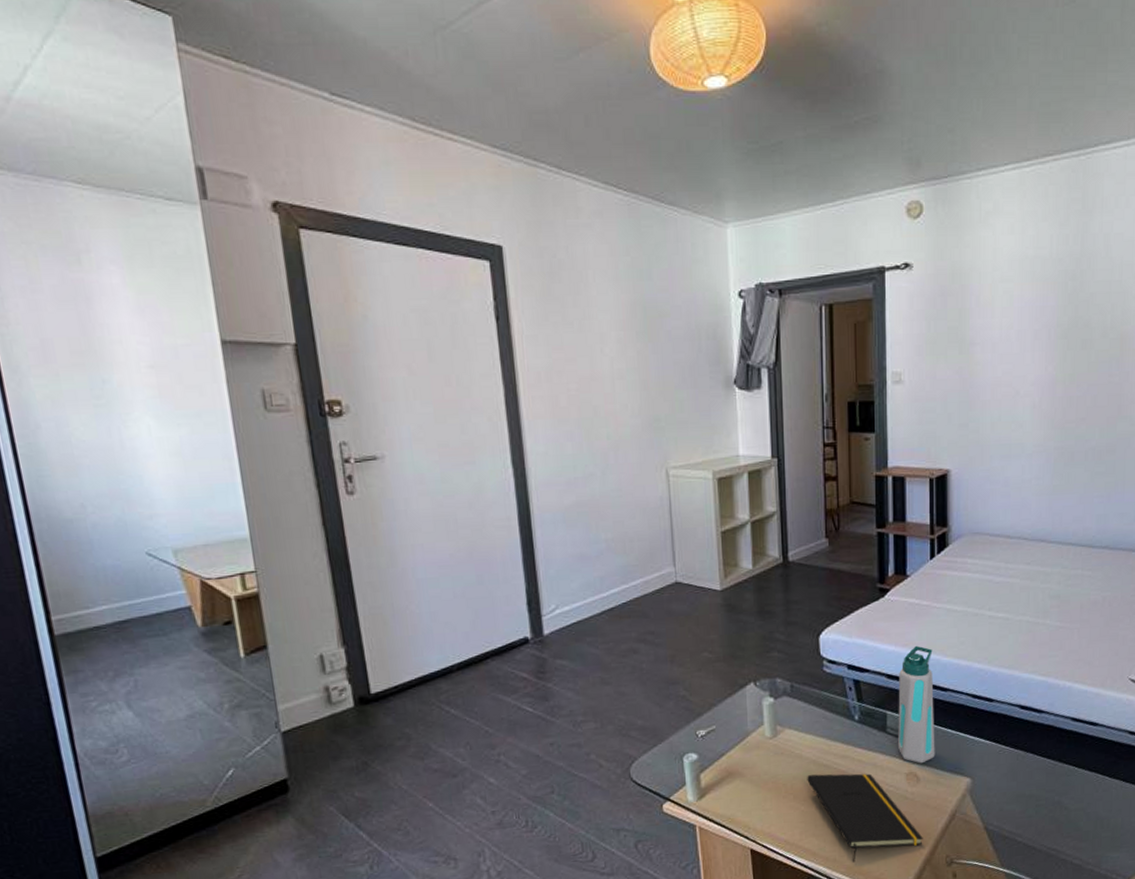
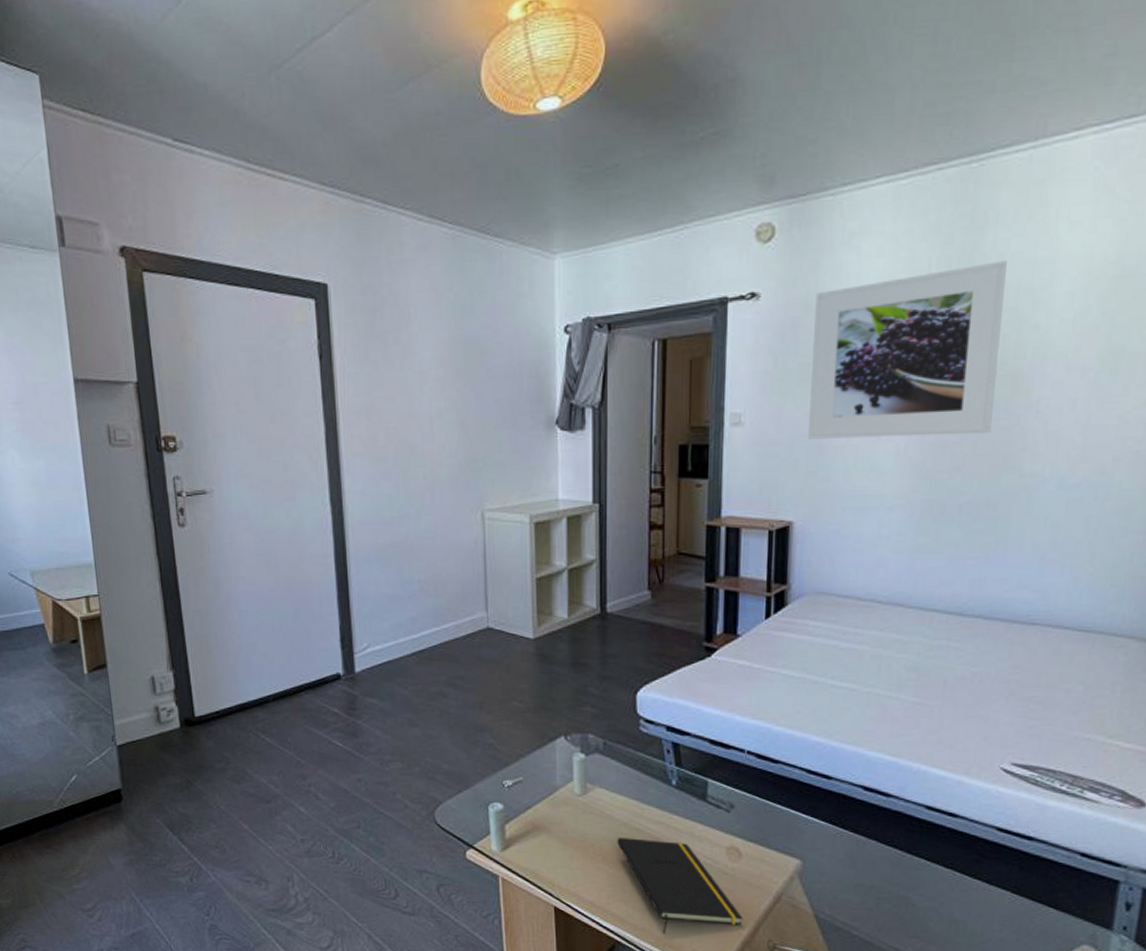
water bottle: present [897,645,935,764] -> none [718,711,763,839]
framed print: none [960,240,1112,395] -> present [808,261,1007,439]

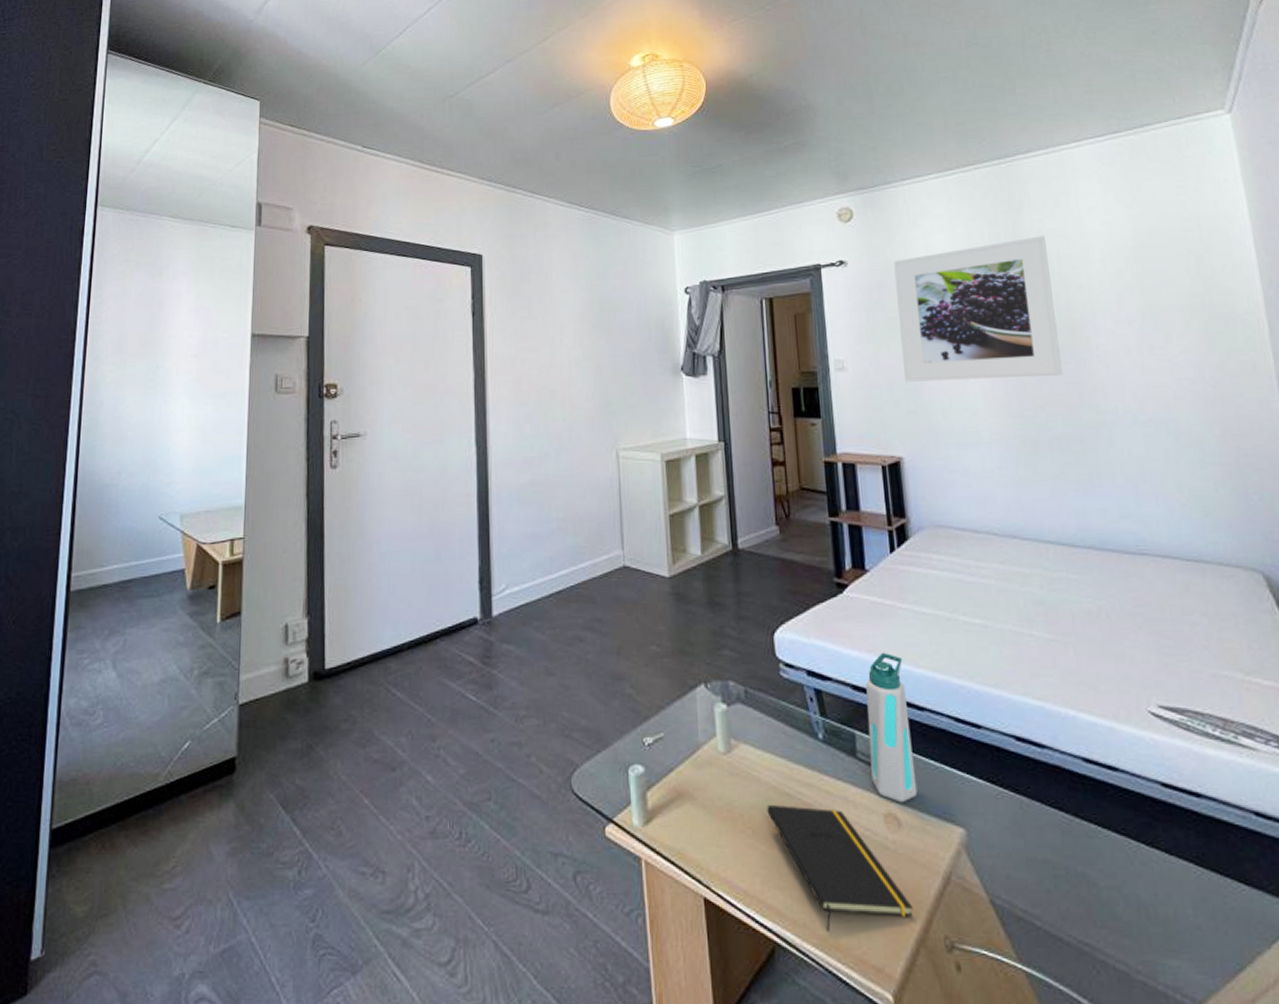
water bottle: none [718,711,763,839] -> present [866,652,918,803]

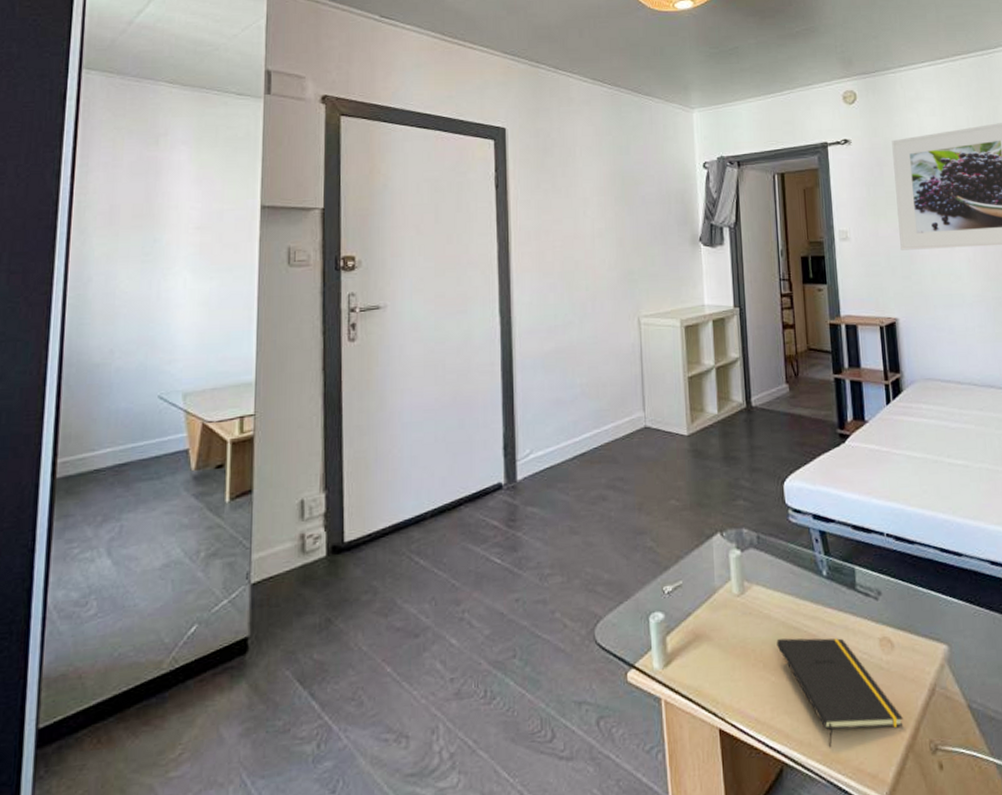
water bottle: present [866,652,918,803] -> none [864,494,908,627]

